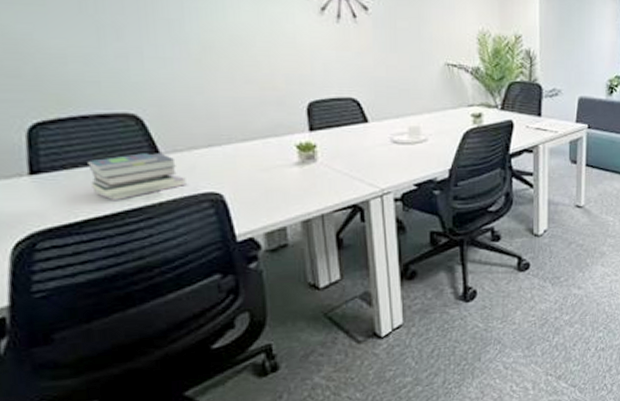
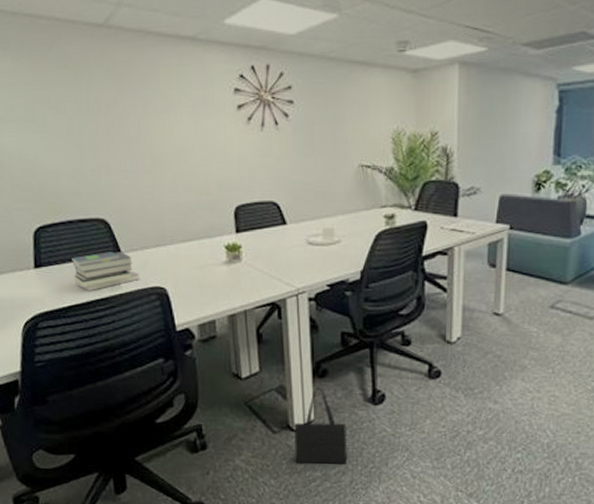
tote bag: none [380,290,439,372] -> present [293,387,348,465]

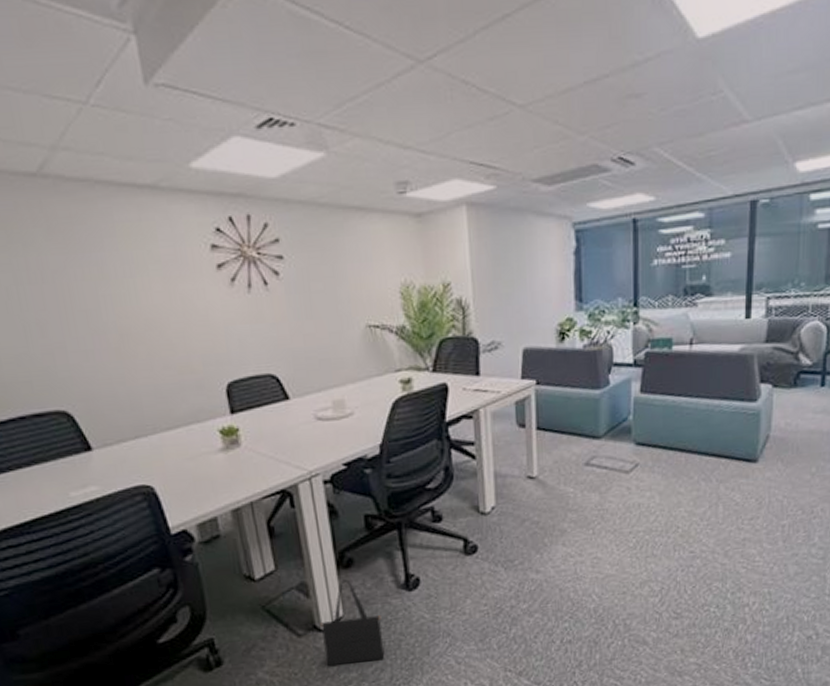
books: present [72,252,140,292] -> none [29,448,119,500]

